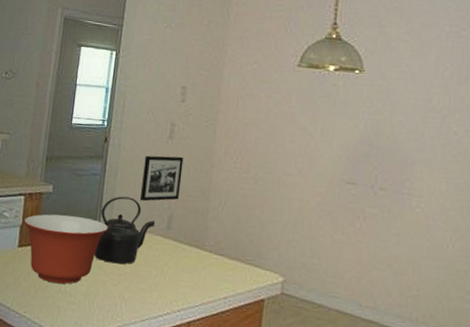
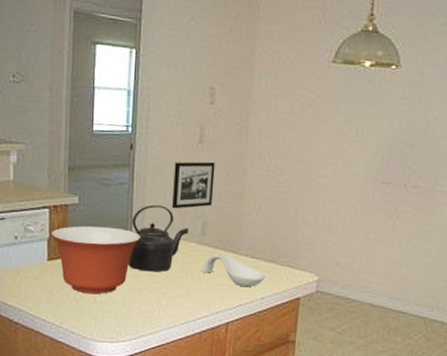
spoon rest: none [166,248,229,286] -> present [202,254,265,288]

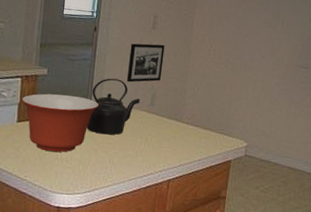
spoon rest: present [202,254,265,288] -> none [149,121,203,151]

